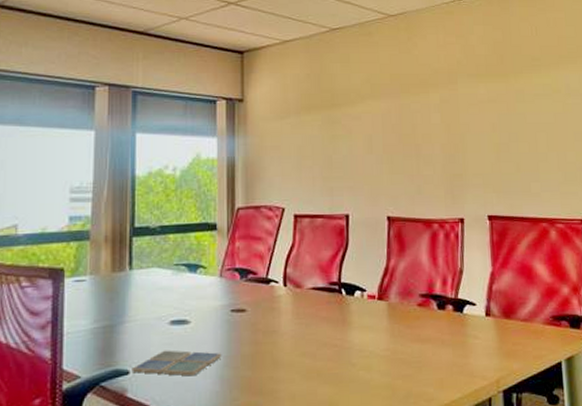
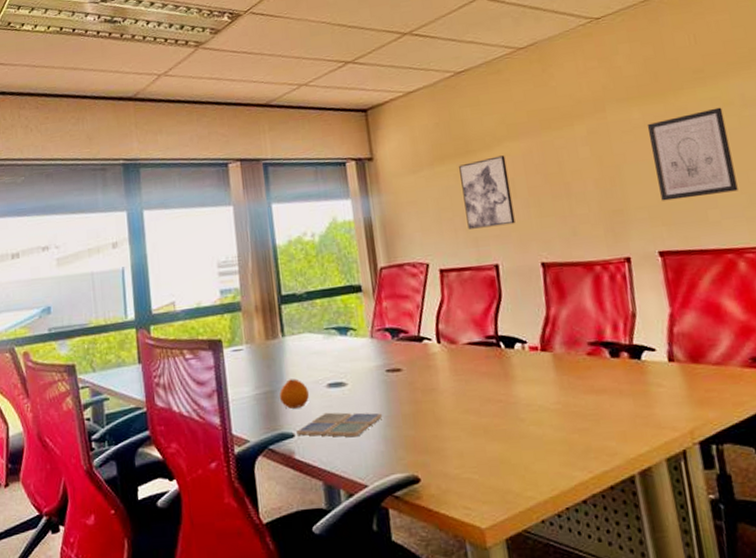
fruit: none [118,314,151,345] -> present [279,378,310,409]
wall art: none [324,112,369,179] -> present [459,155,516,229]
wall art: none [490,93,557,170] -> present [646,107,738,201]

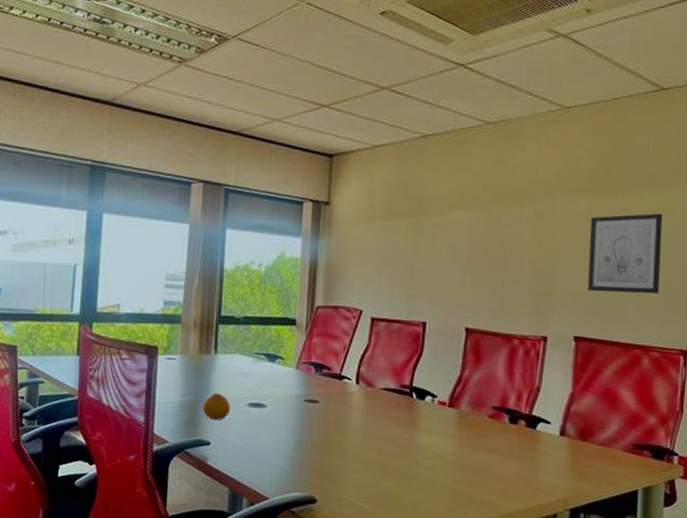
drink coaster: present [296,412,383,437] -> none [212,428,294,454]
wall art: present [459,155,516,229] -> none [405,222,453,288]

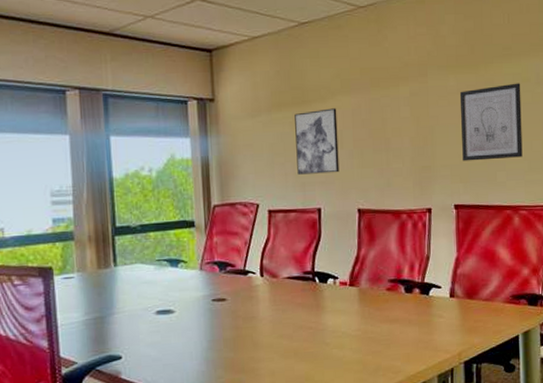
fruit: present [202,393,231,420] -> none [108,306,139,333]
wall art: none [405,222,453,288] -> present [294,108,340,175]

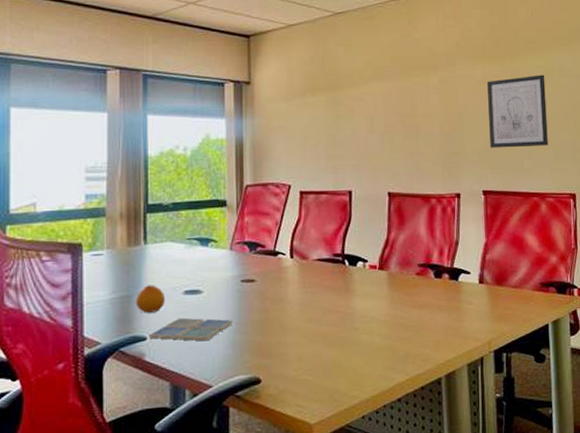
fruit: none [108,306,139,333] -> present [135,285,166,313]
drink coaster: none [124,336,206,359] -> present [149,317,233,342]
wall art: present [294,108,340,175] -> none [328,94,370,157]

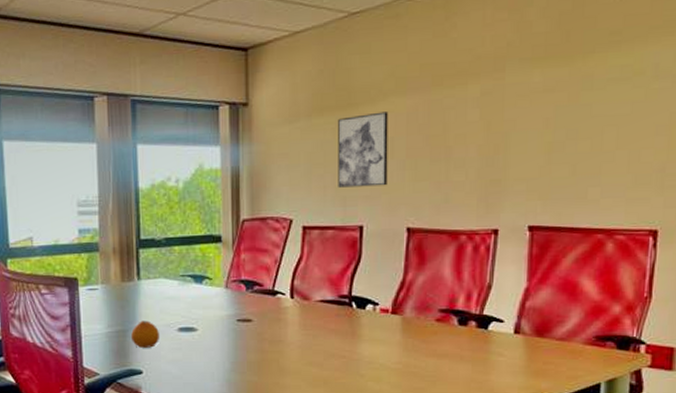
drink coaster: present [149,317,233,342] -> none [144,354,229,378]
wall art: none [328,94,370,157] -> present [338,112,388,188]
wall art: present [486,75,548,148] -> none [543,77,631,174]

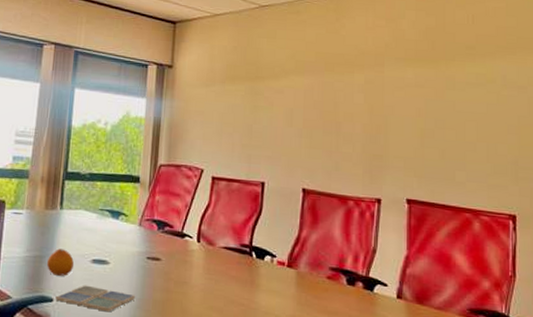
drink coaster: none [144,354,229,378] -> present [55,285,136,313]
wall art: present [338,112,388,188] -> none [244,86,289,149]

